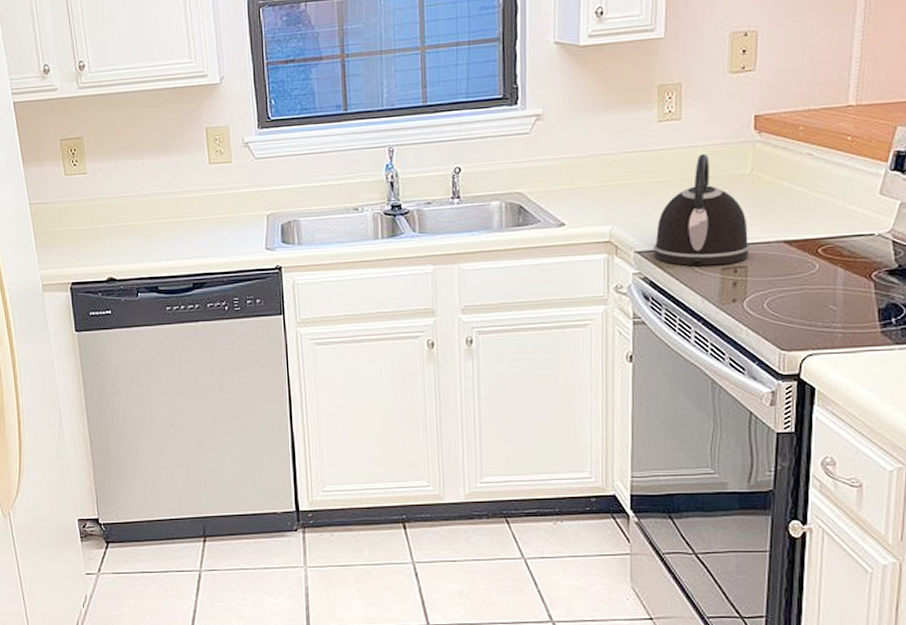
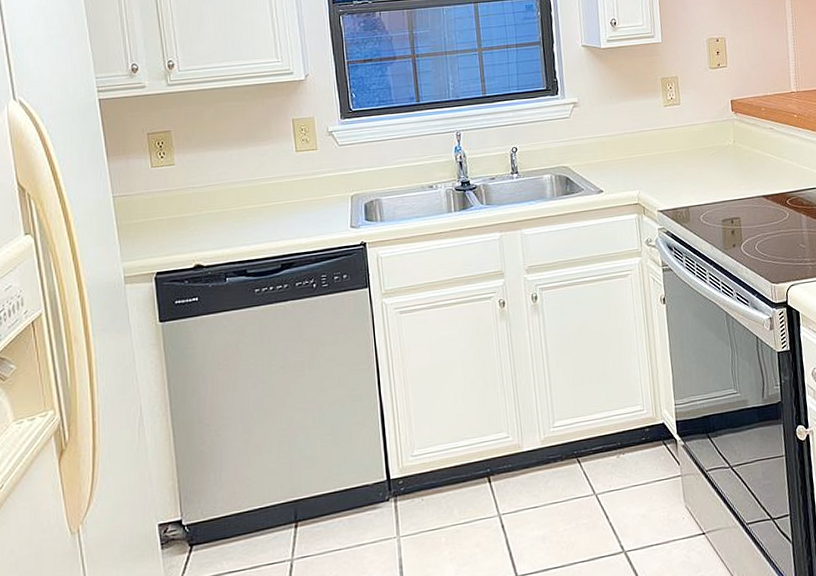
kettle: present [653,154,750,266] -> none [671,130,740,220]

